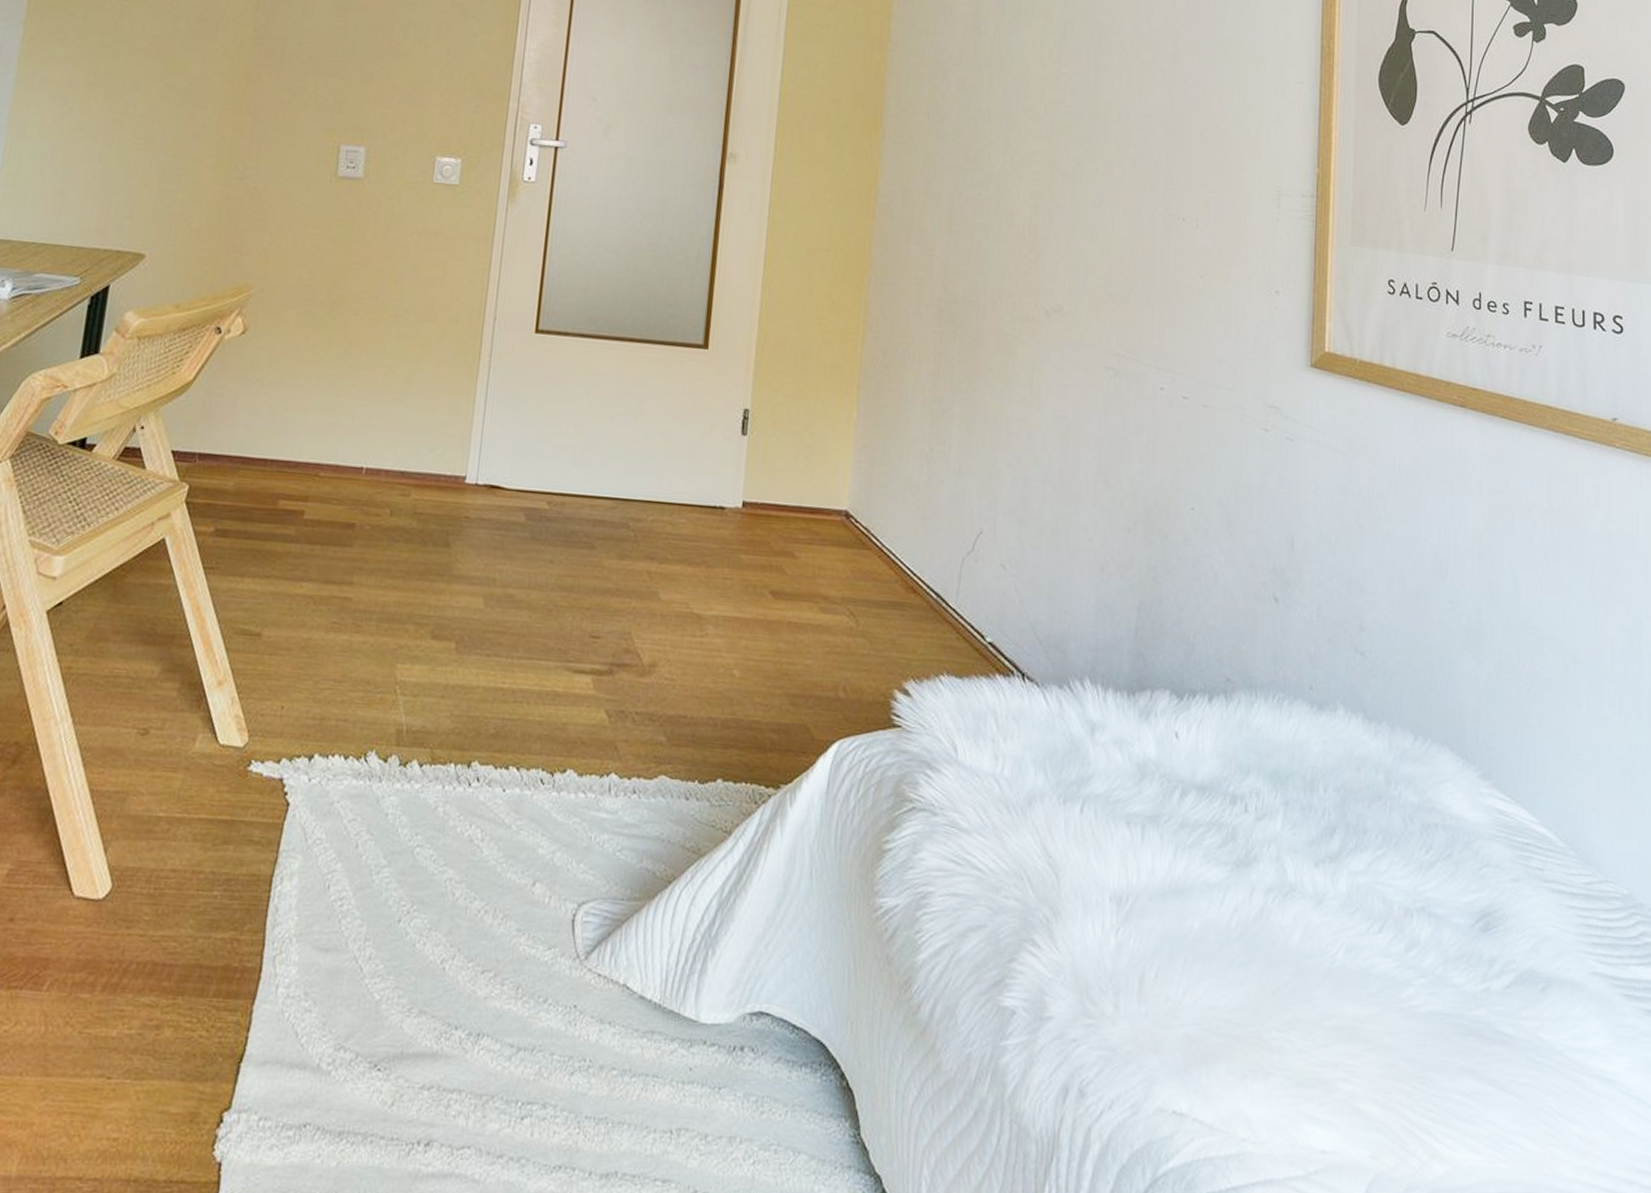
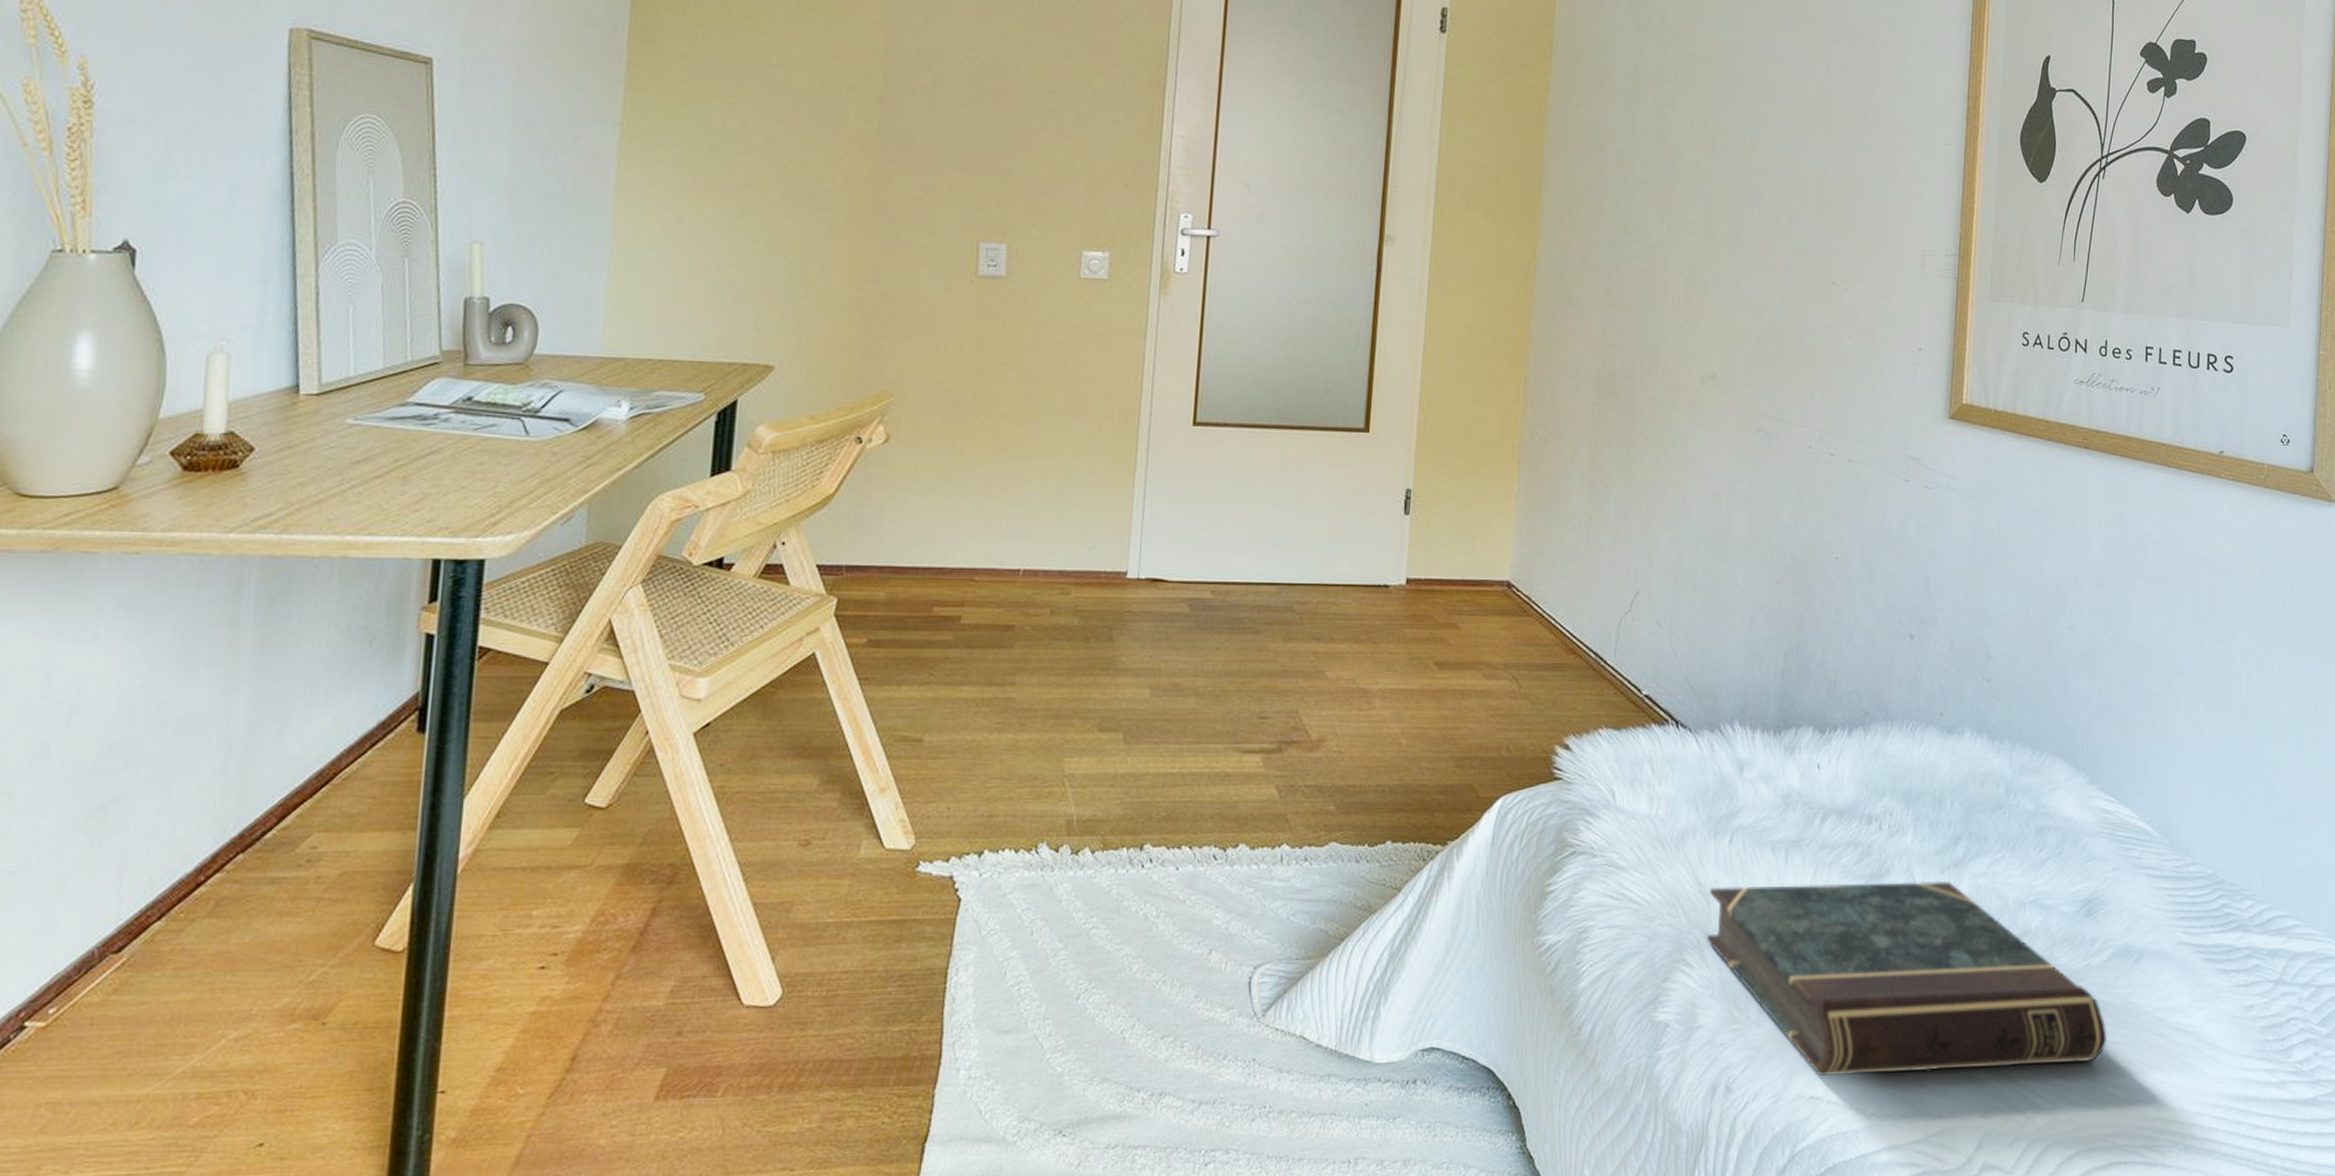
book: none [1055,860,1513,1105] -> present [1706,880,2107,1076]

